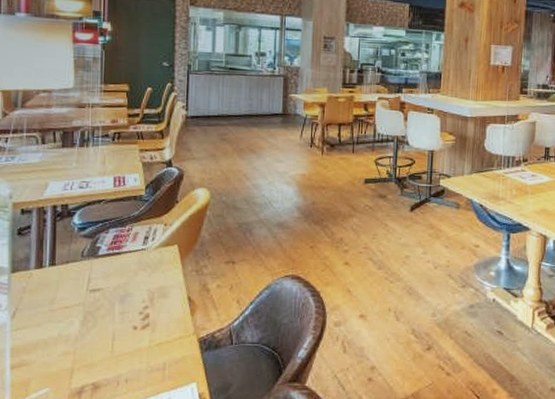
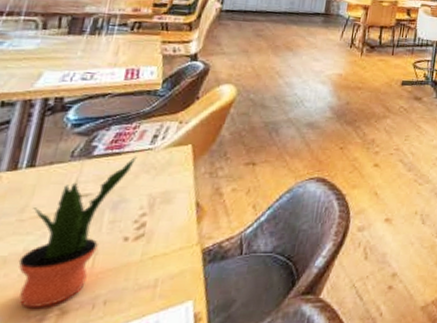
potted plant: none [56,255,134,382] -> present [18,156,137,307]

